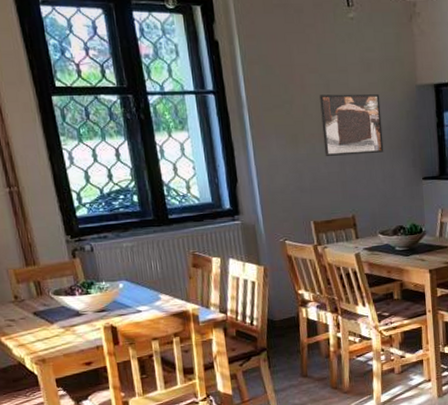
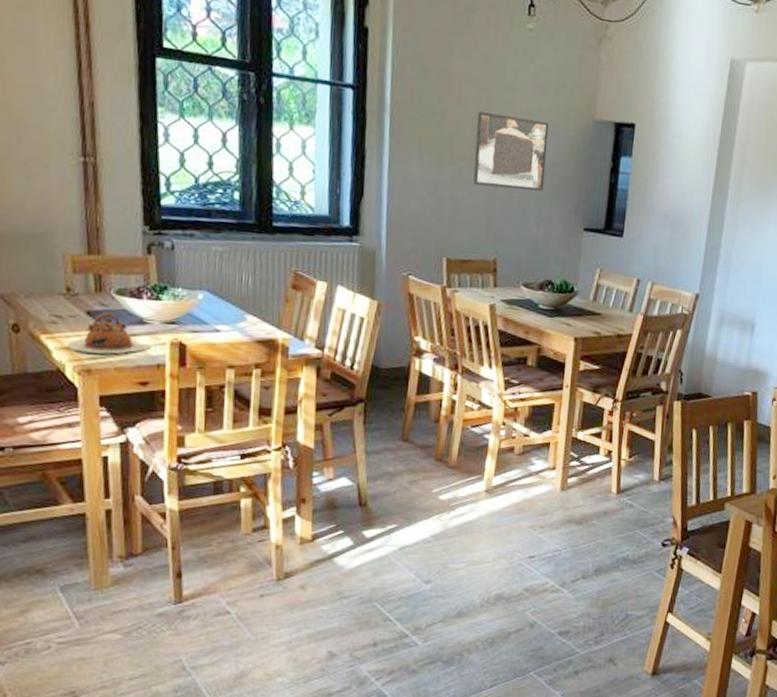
teapot: none [22,311,90,346] -> present [66,312,152,355]

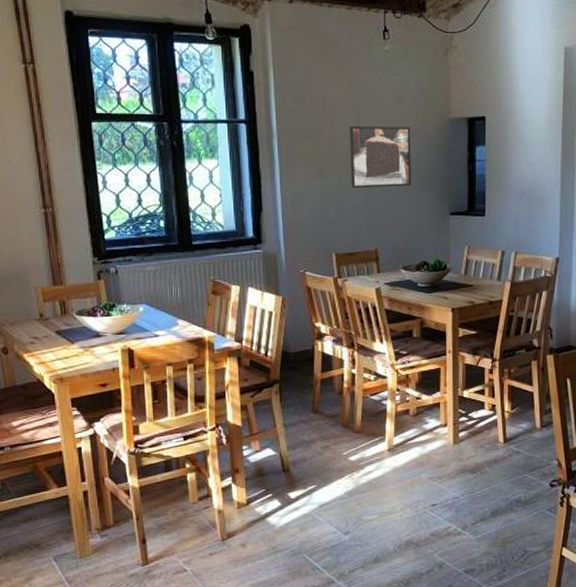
teapot: present [66,312,152,355] -> none [43,331,107,365]

